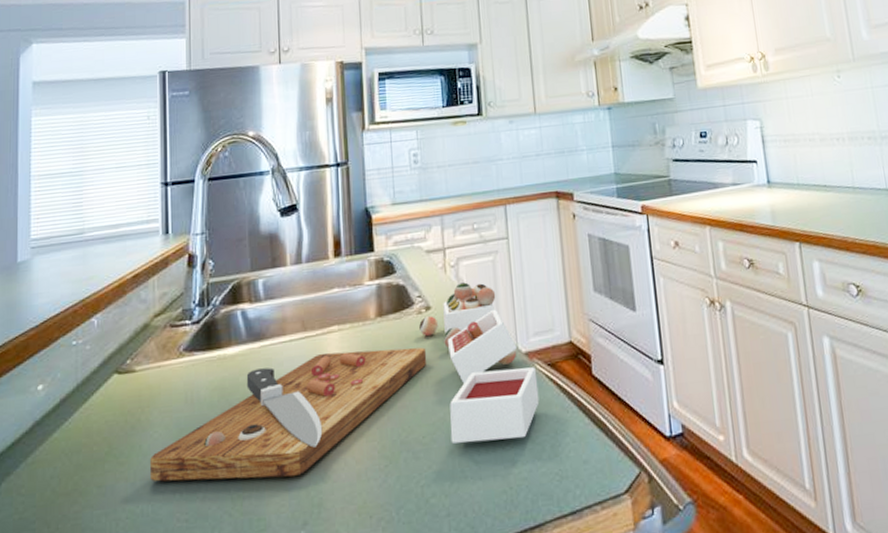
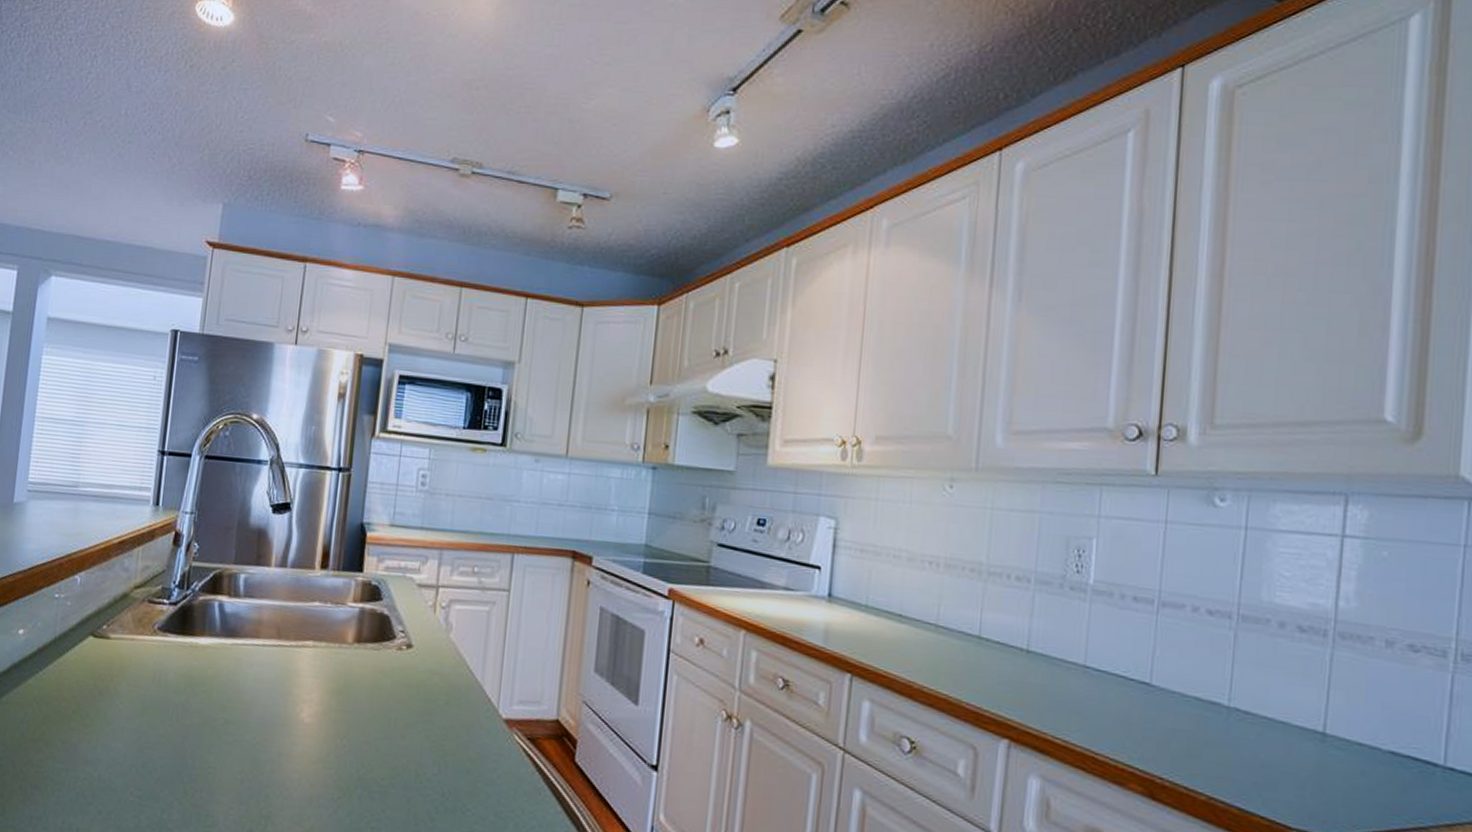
cutting board: present [150,282,540,482] -> none [111,627,514,809]

